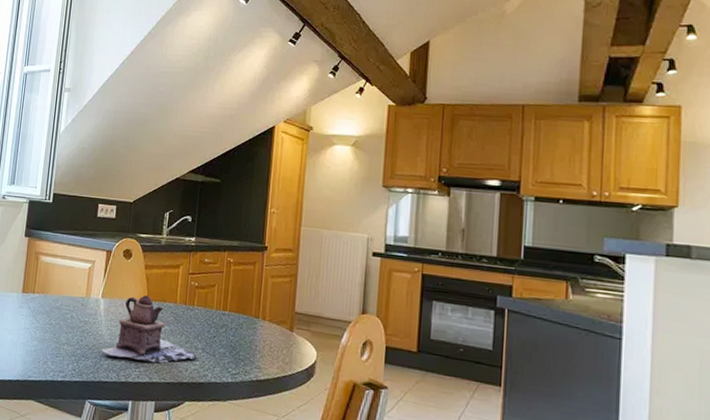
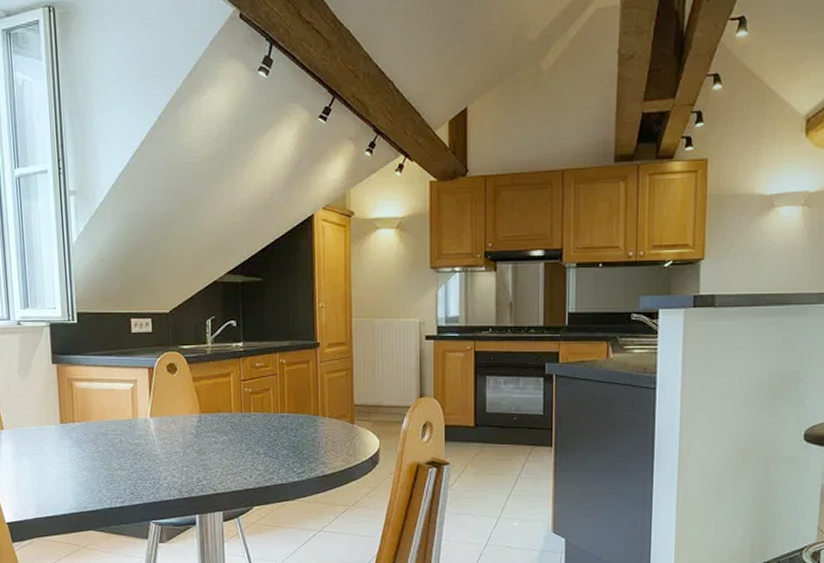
teapot: present [100,295,198,363] -> none [158,409,261,474]

